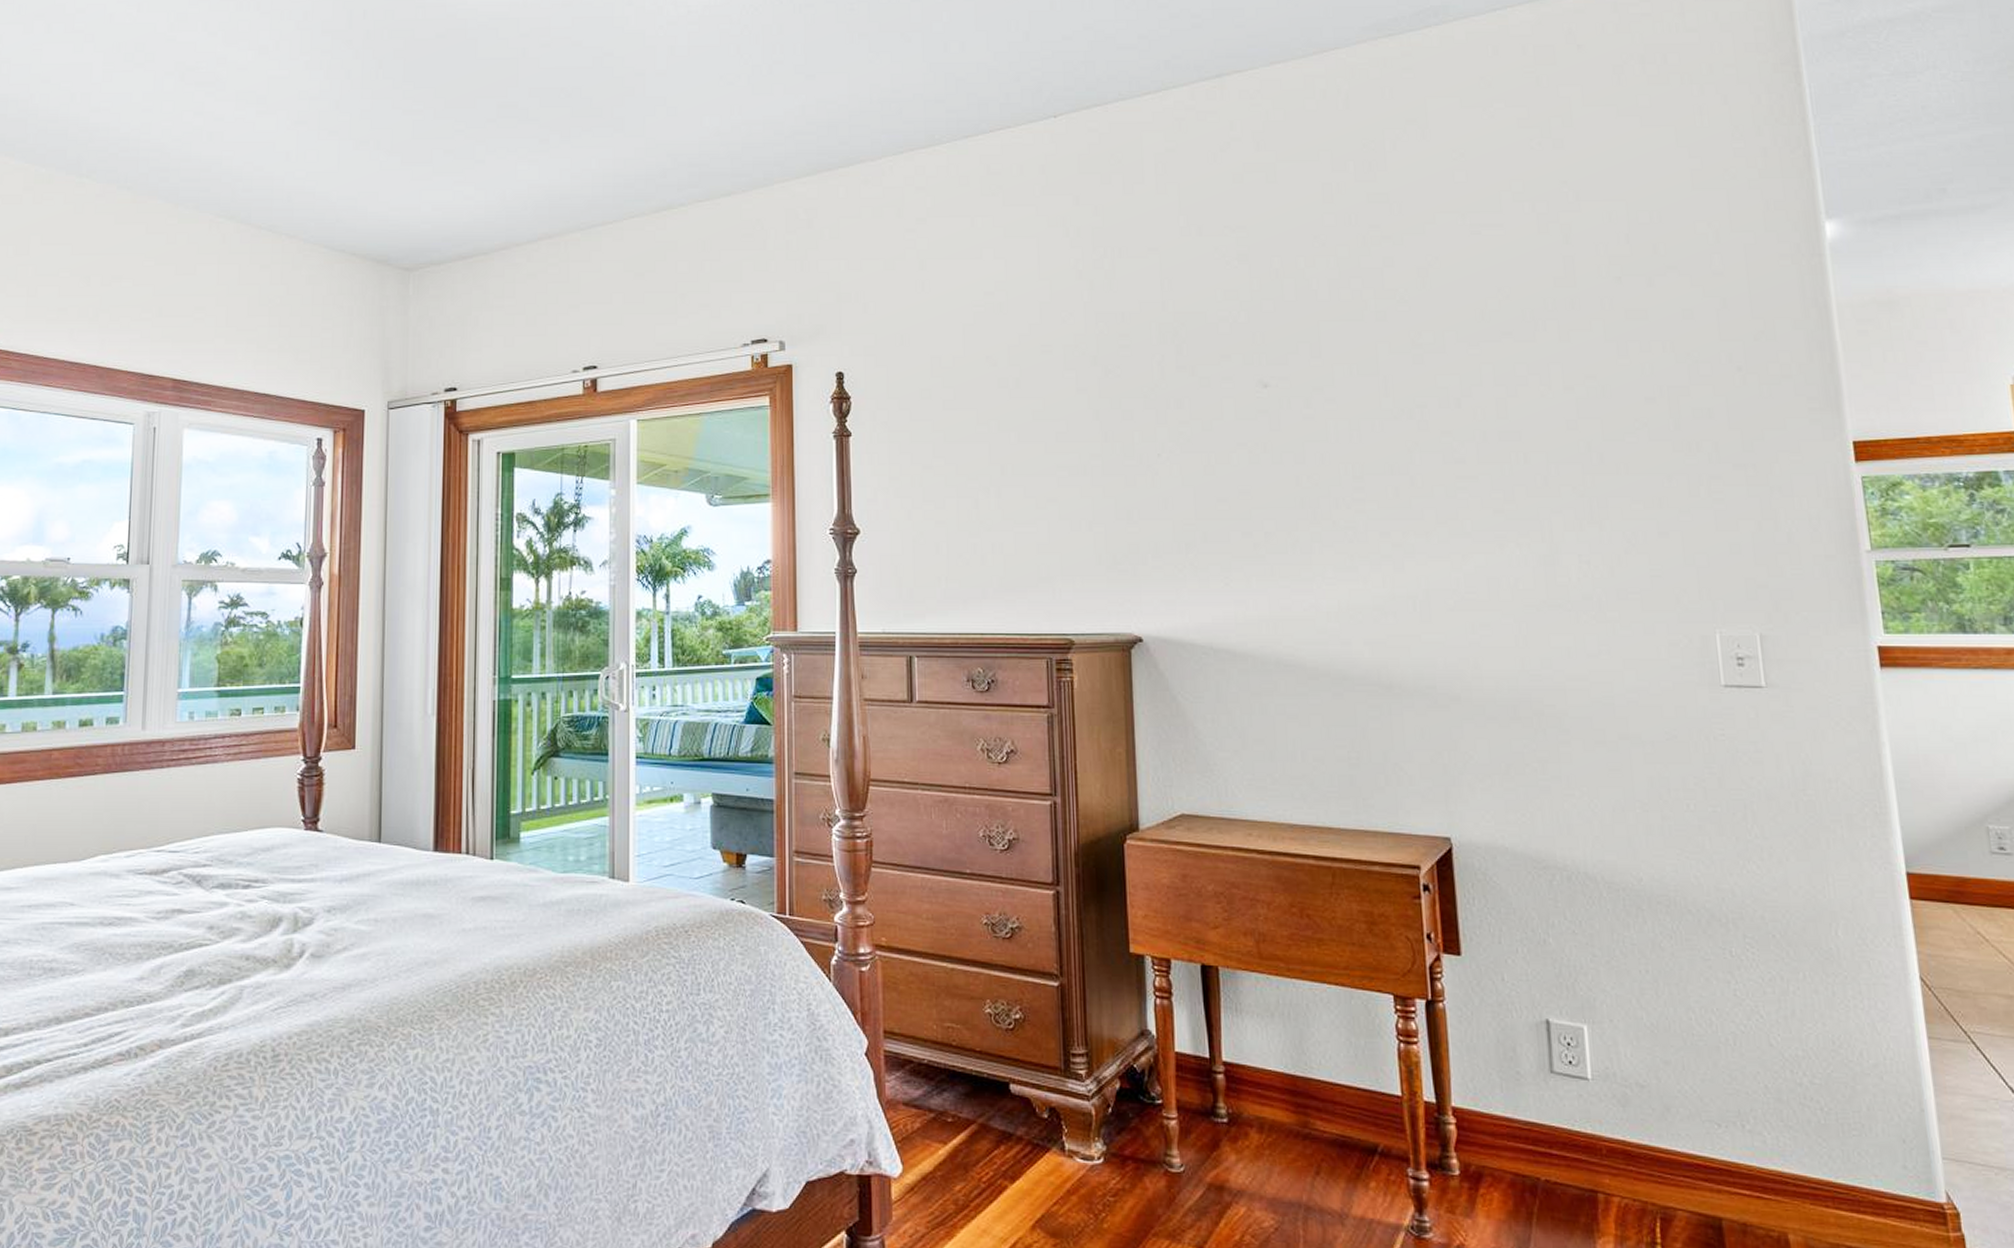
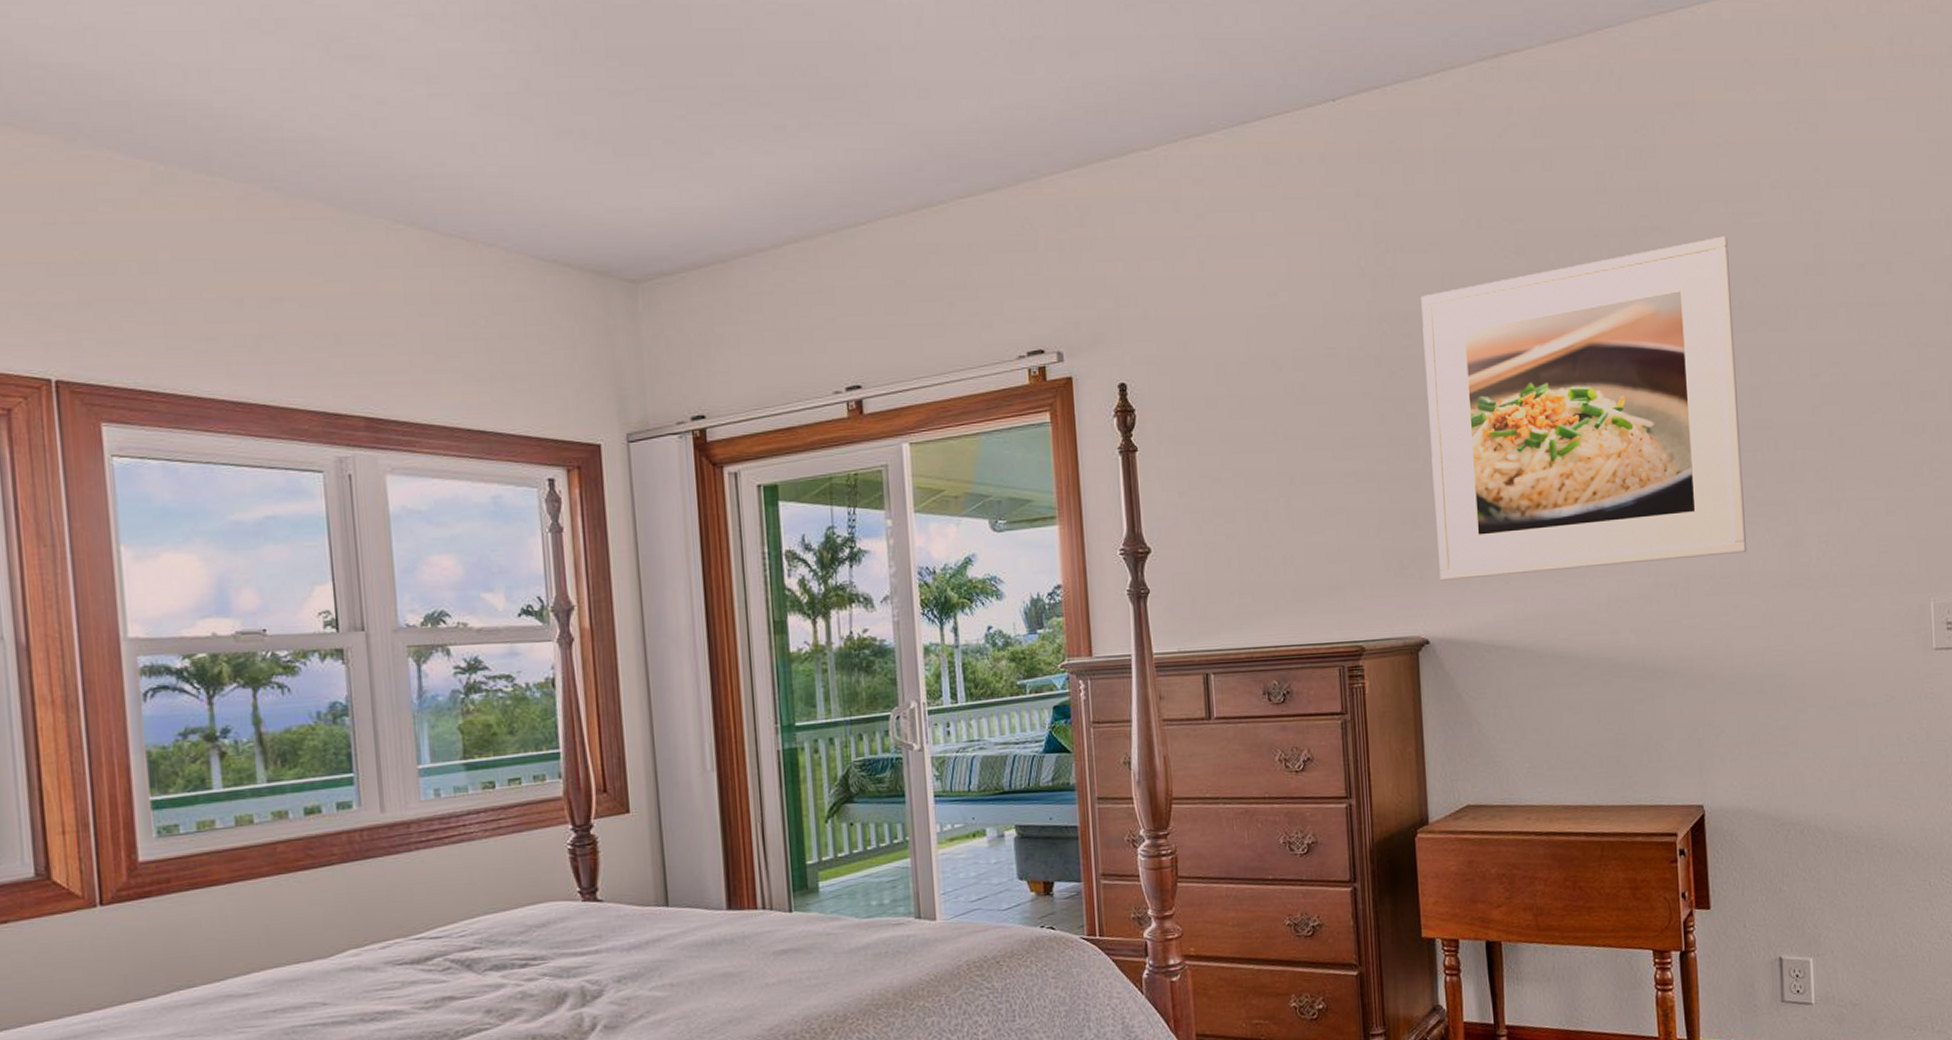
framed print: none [1139,247,1496,578] -> present [1421,236,1747,581]

